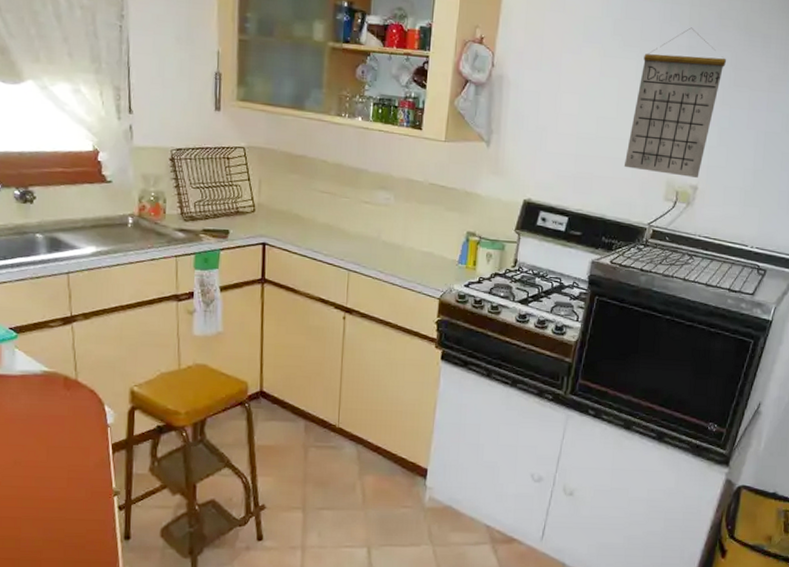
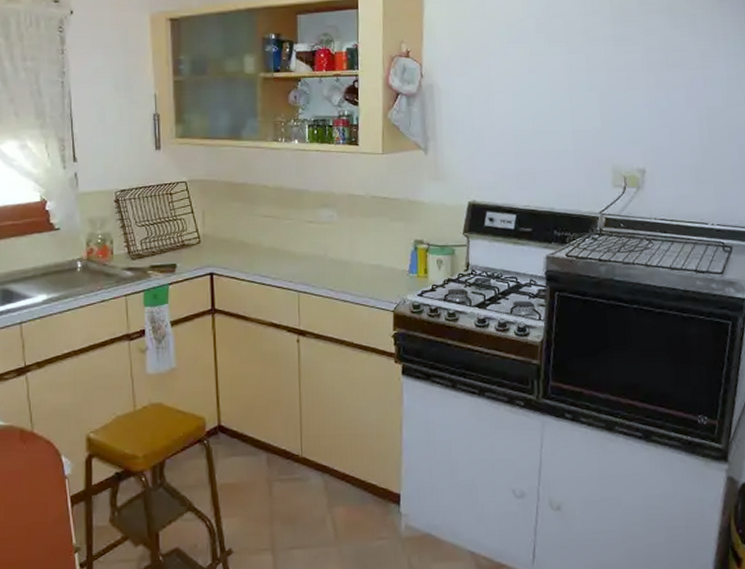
calendar: present [623,27,726,178] -> none [566,17,655,161]

